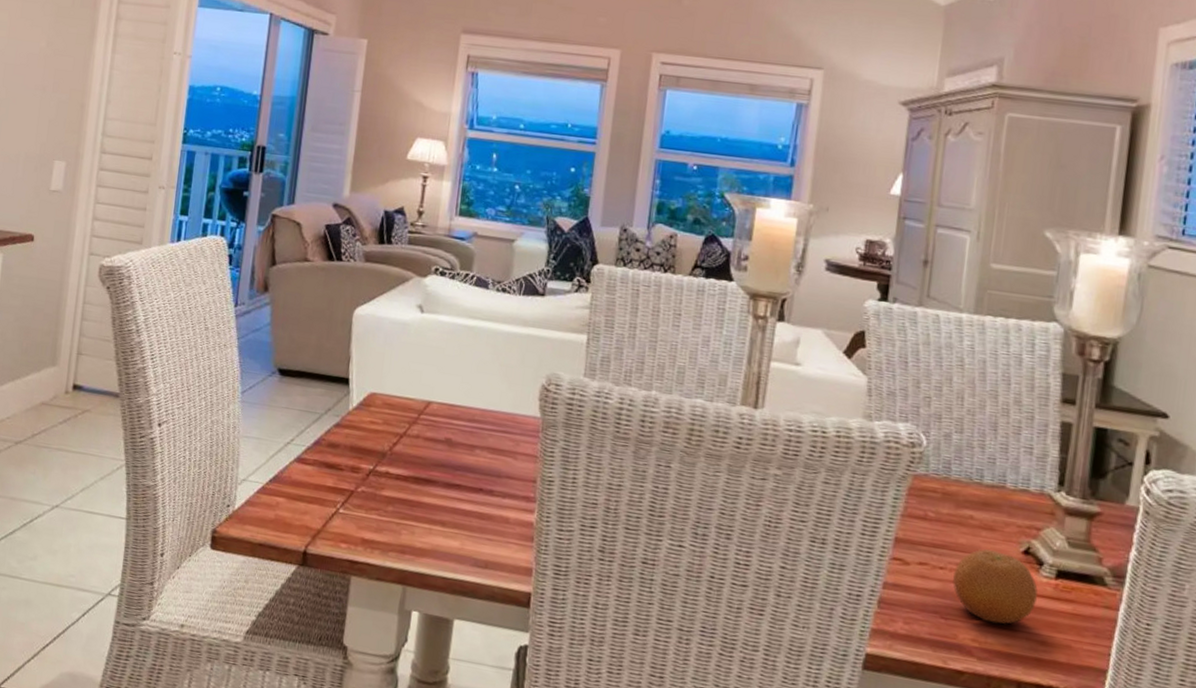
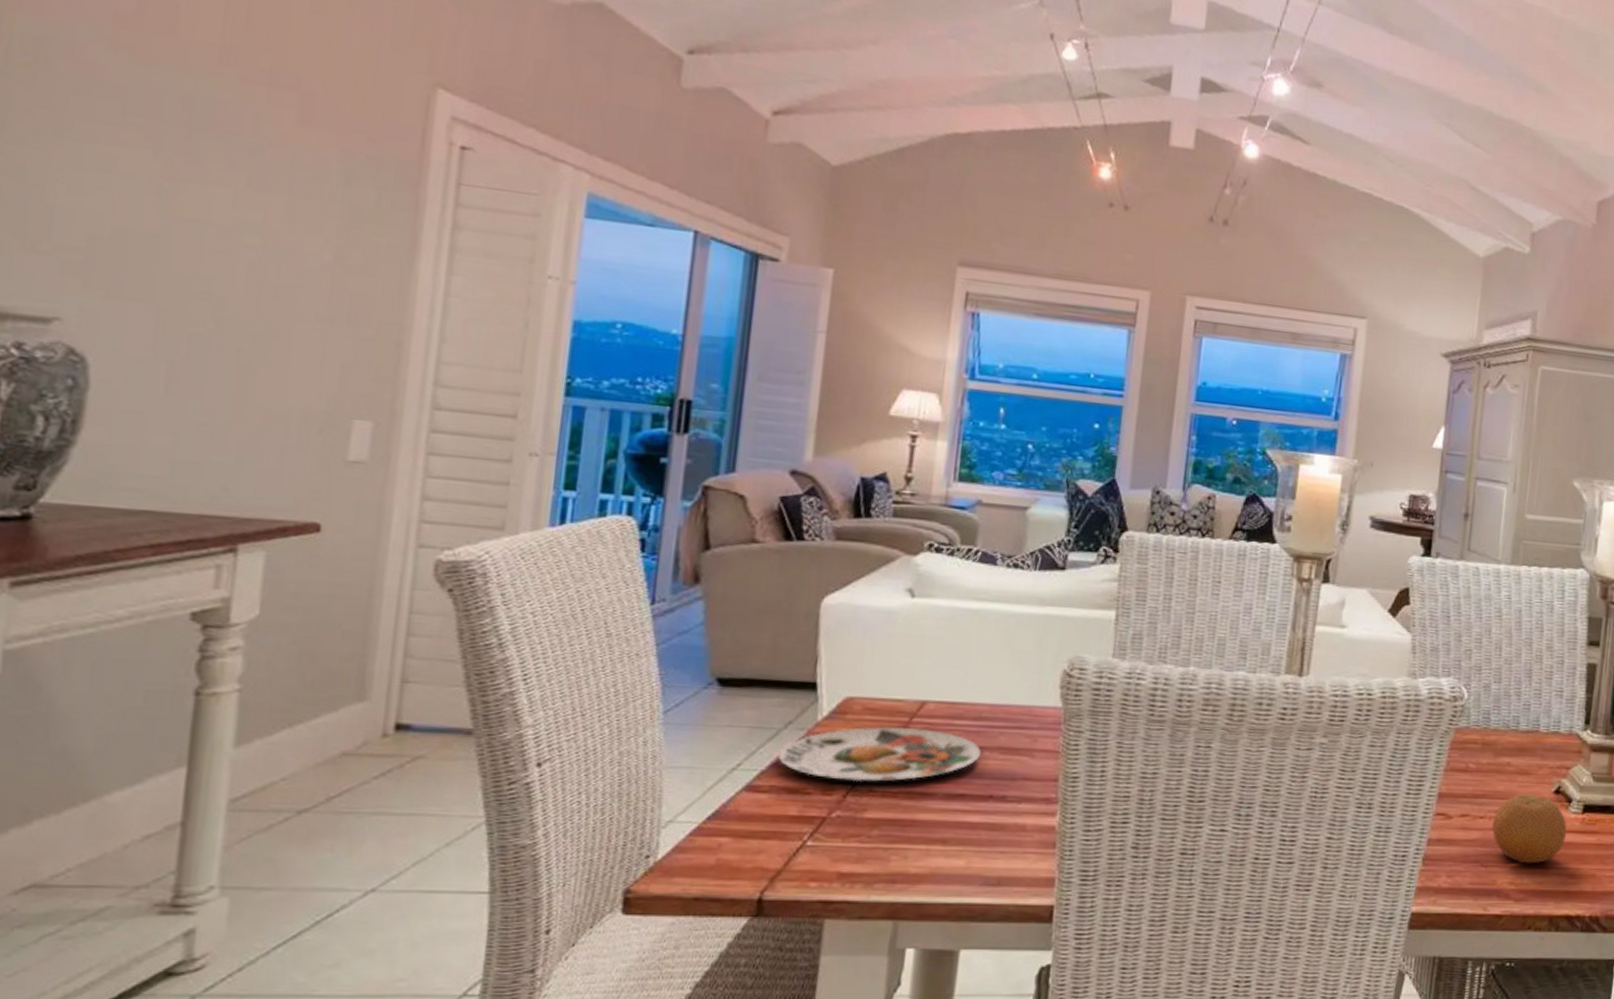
plate: none [319,419,474,468] -> present [777,727,982,783]

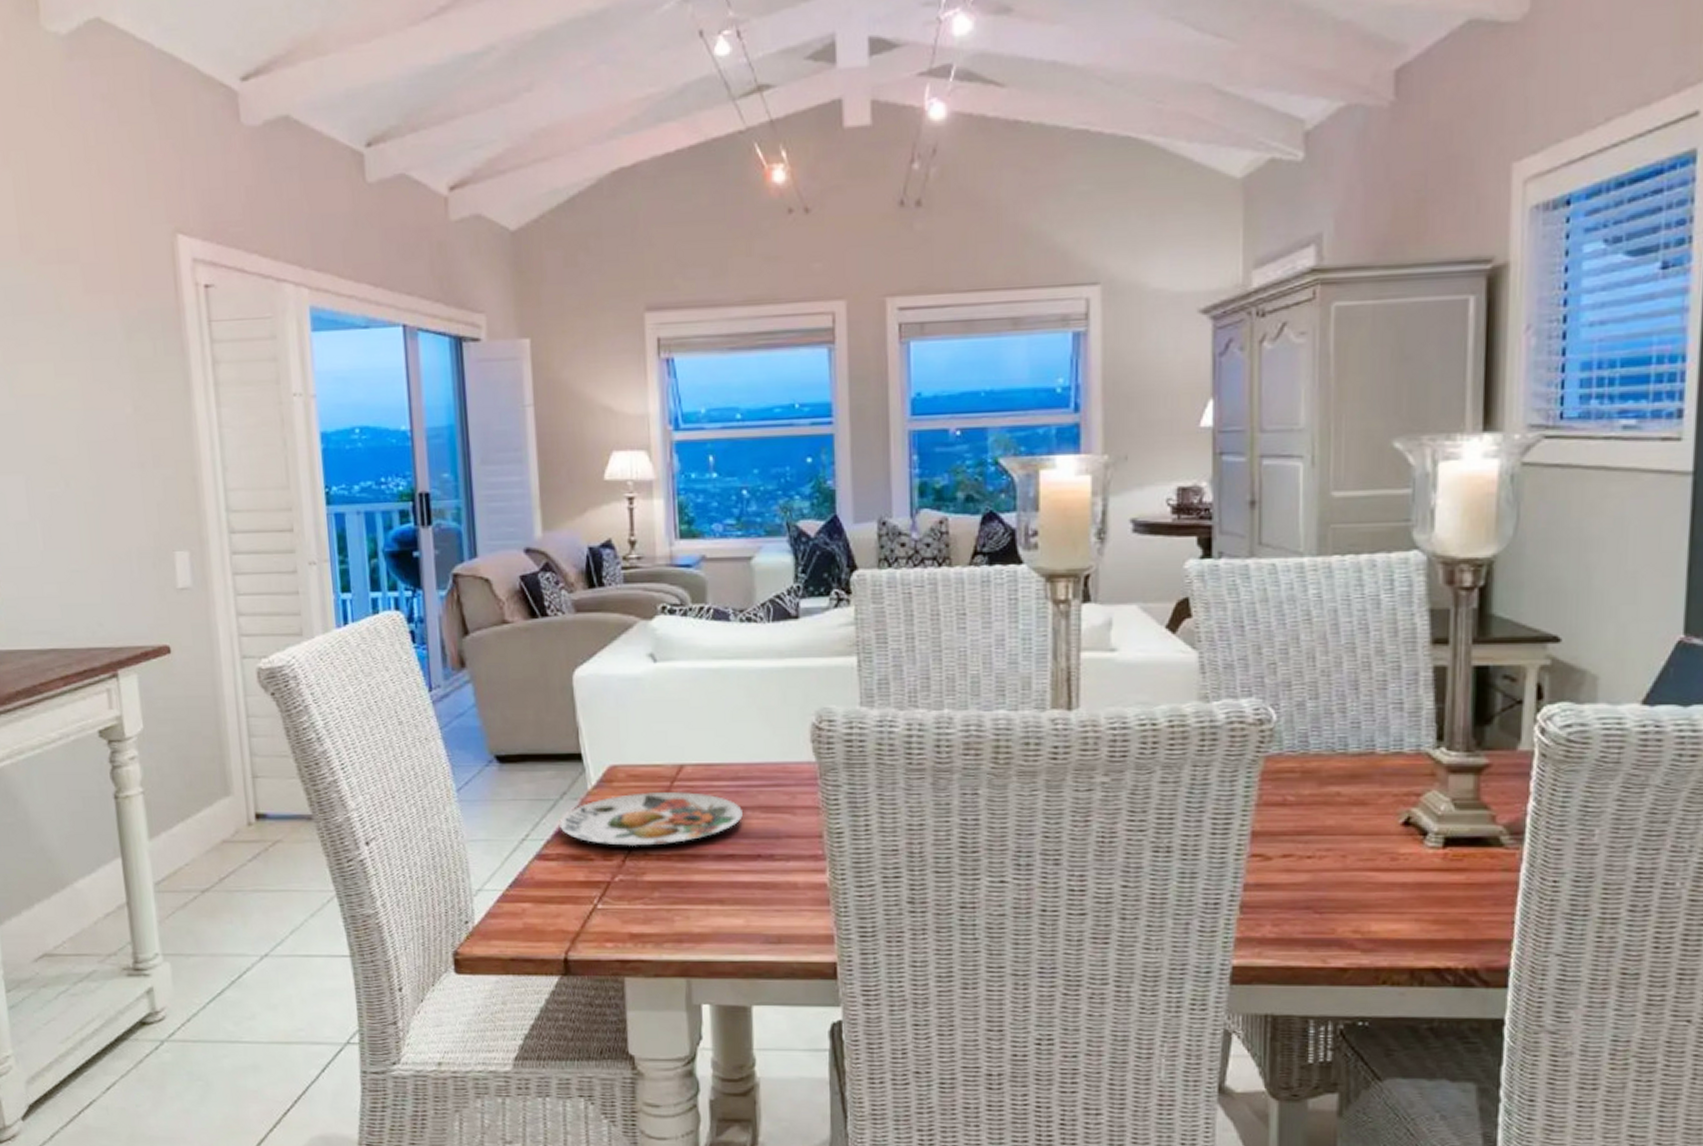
fruit: present [1491,794,1567,864] -> none [1323,828,1423,909]

